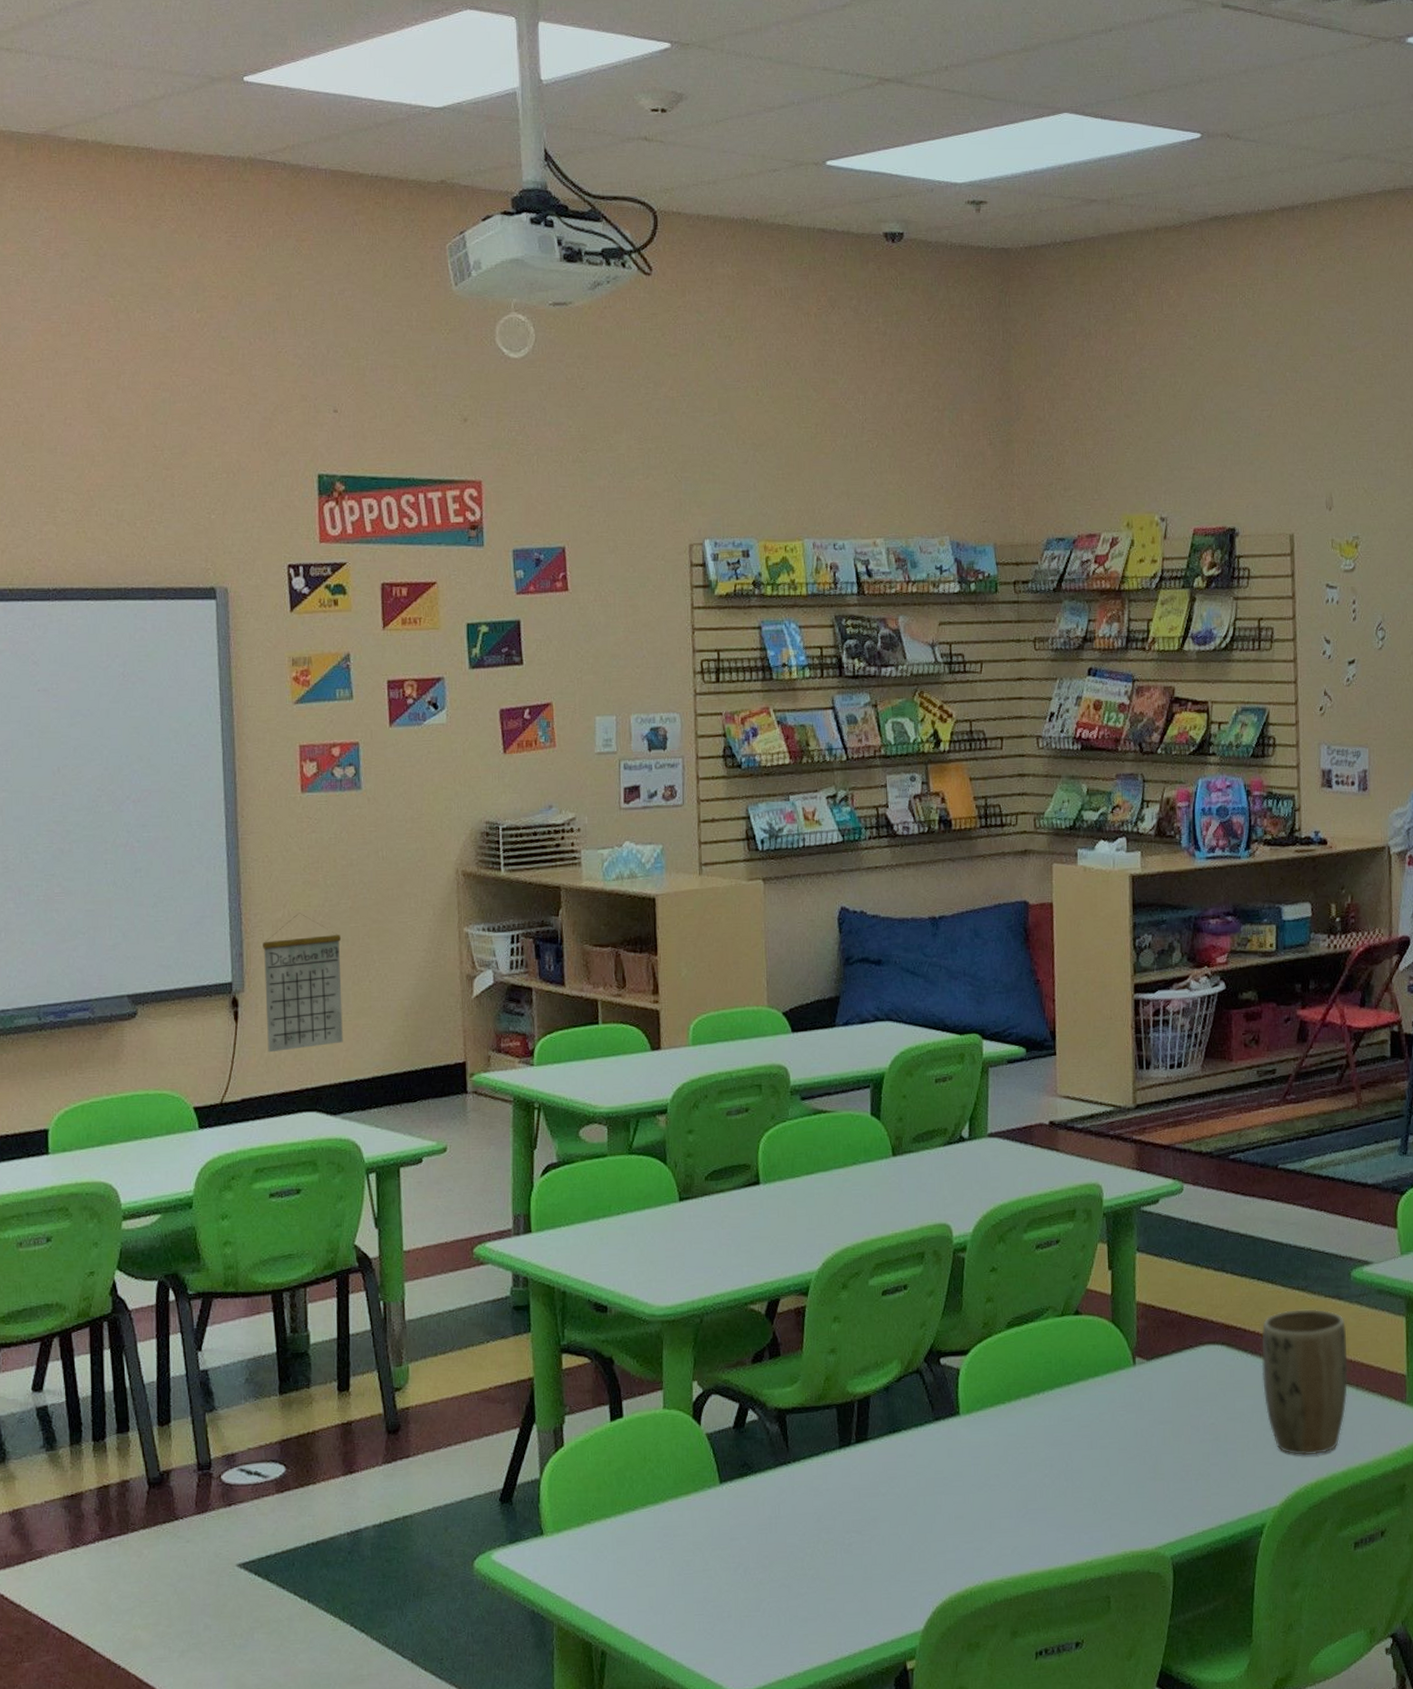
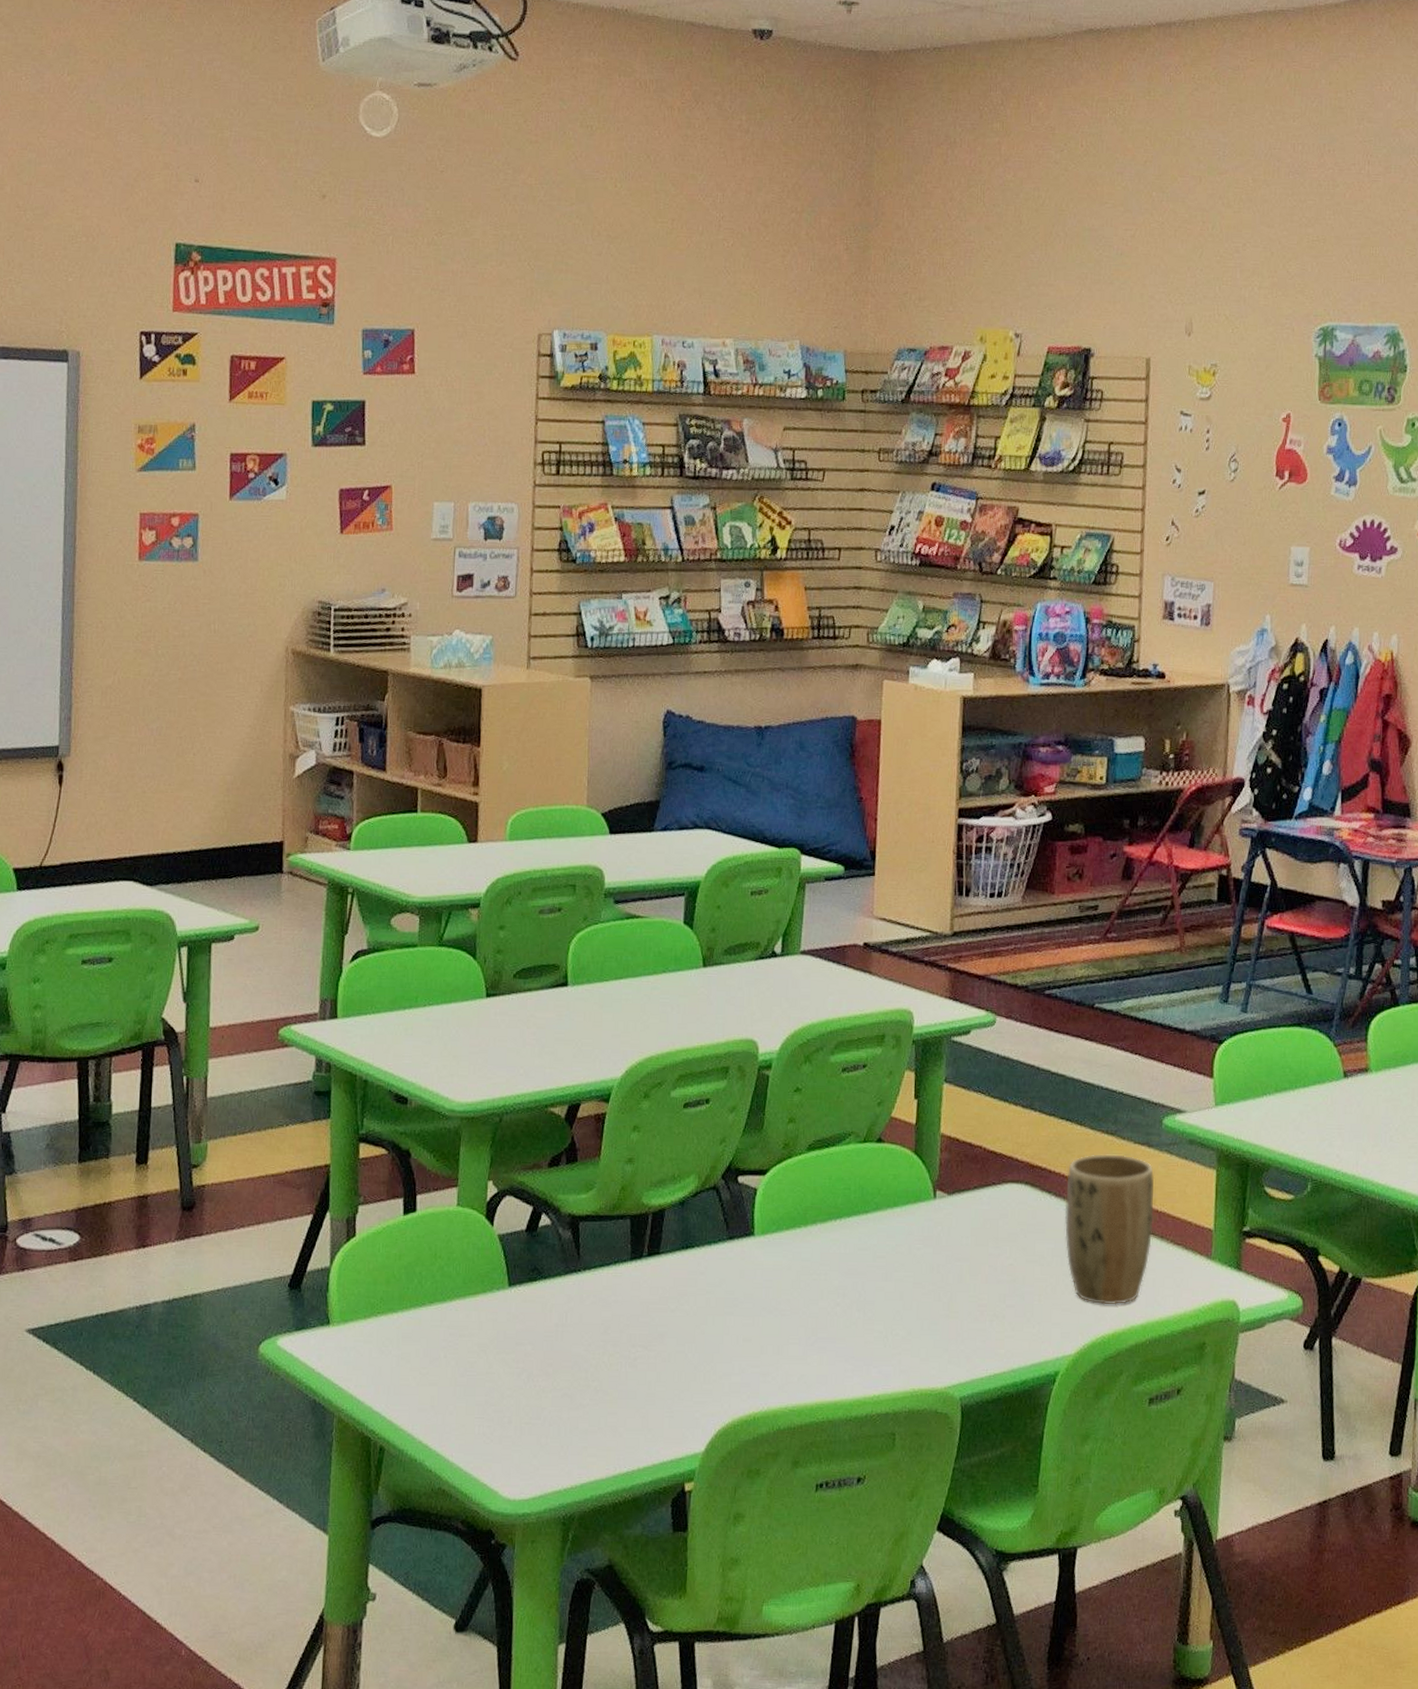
calendar: present [263,913,343,1053] -> none [89,681,169,819]

